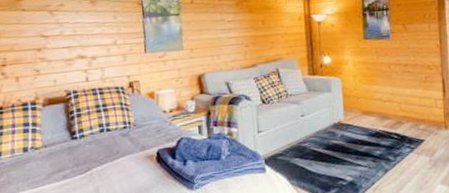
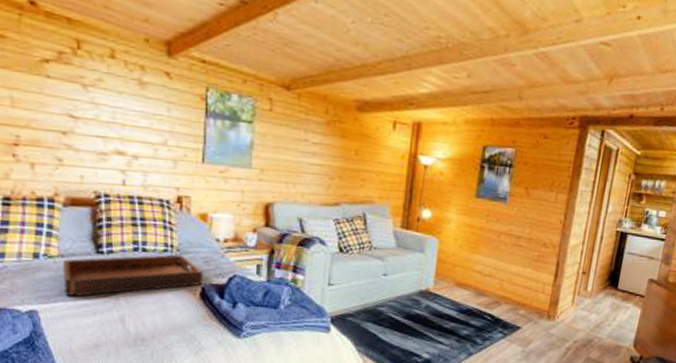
serving tray: none [46,128,157,178] -> present [63,254,203,297]

